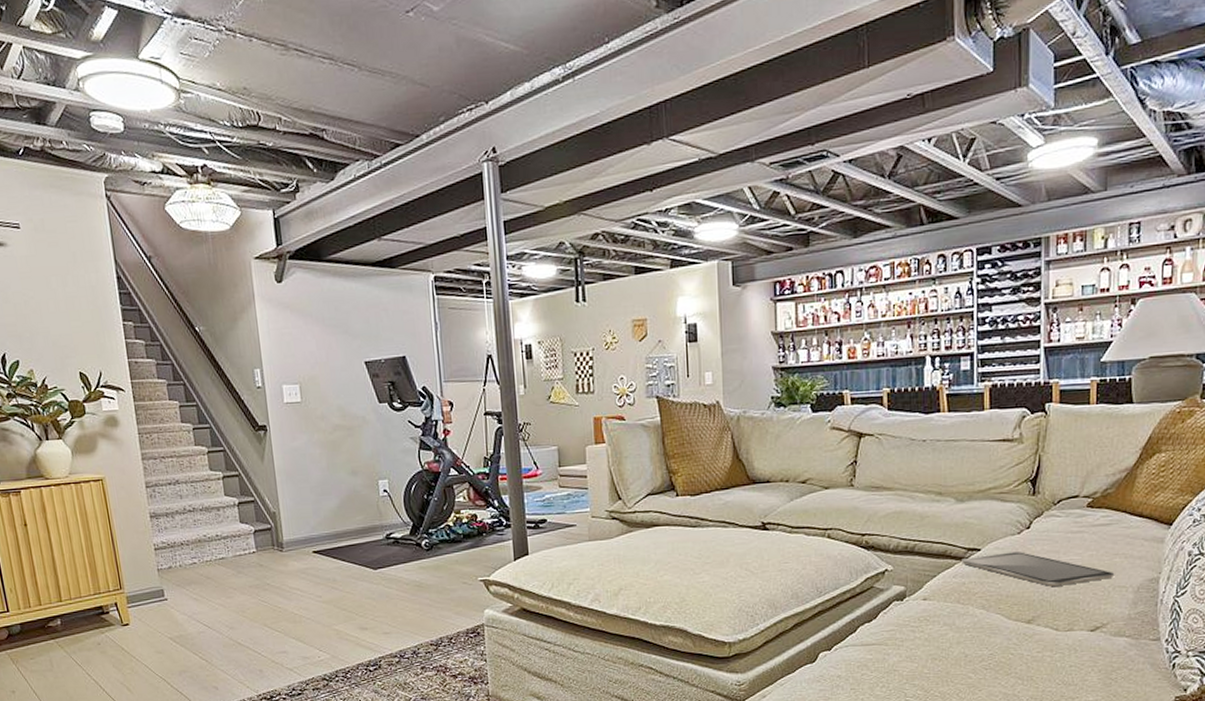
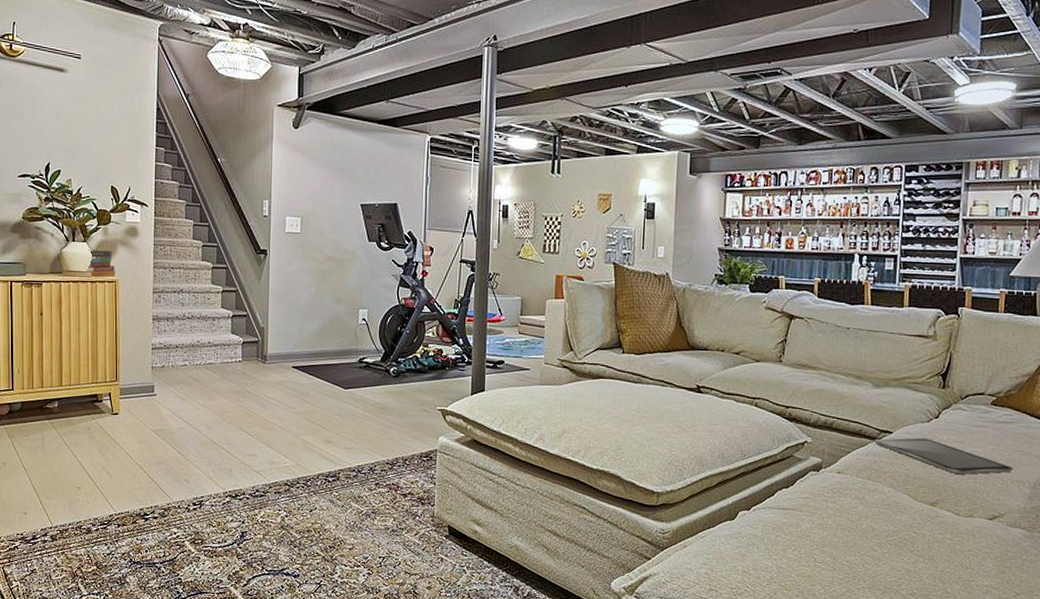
books: none [39,446,101,482] -> present [62,250,116,278]

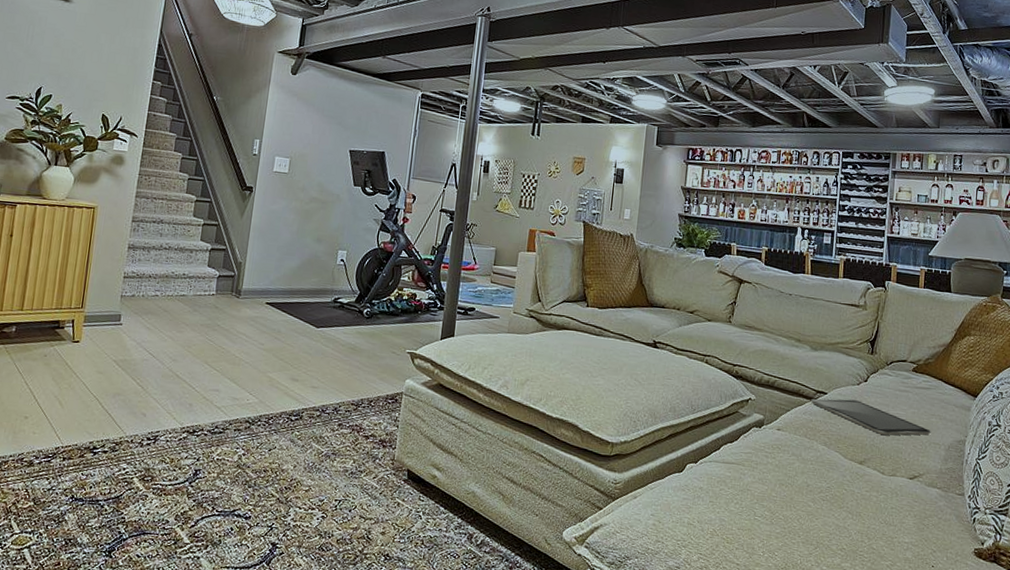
books: present [62,250,116,278] -> none [38,175,96,203]

